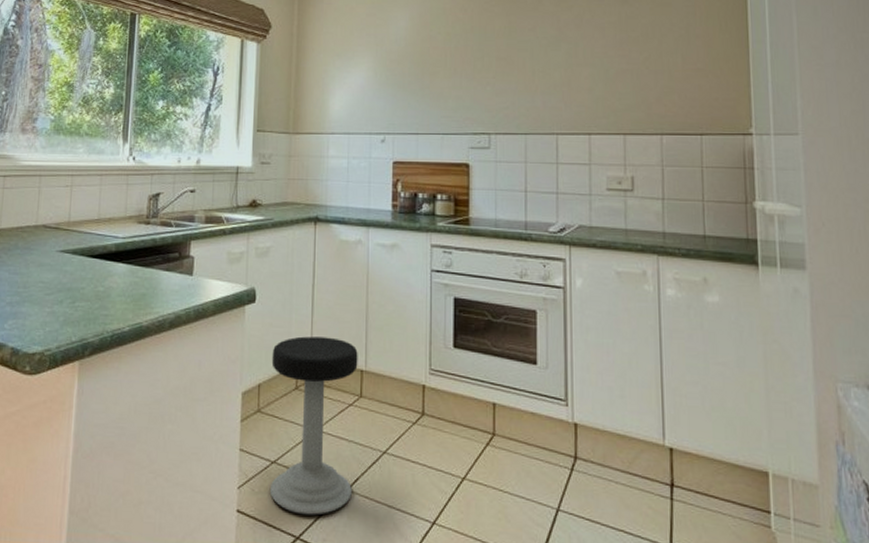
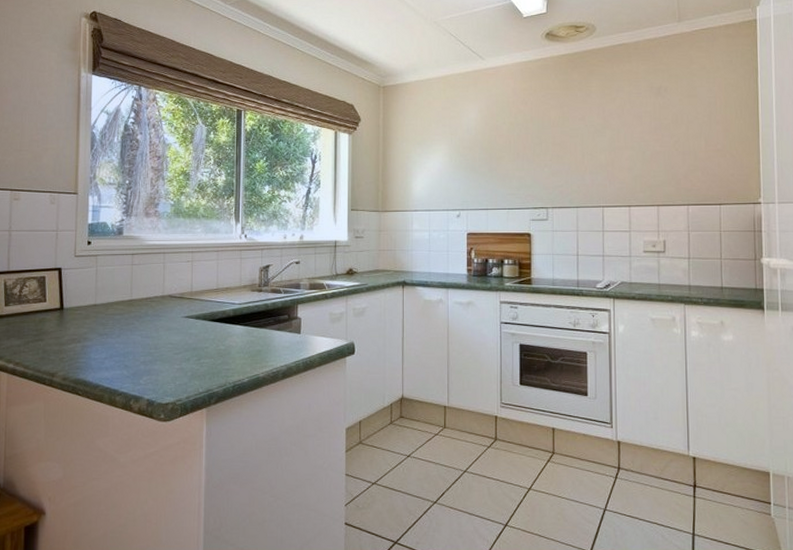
stool: present [269,336,358,515] -> none [370,380,442,524]

